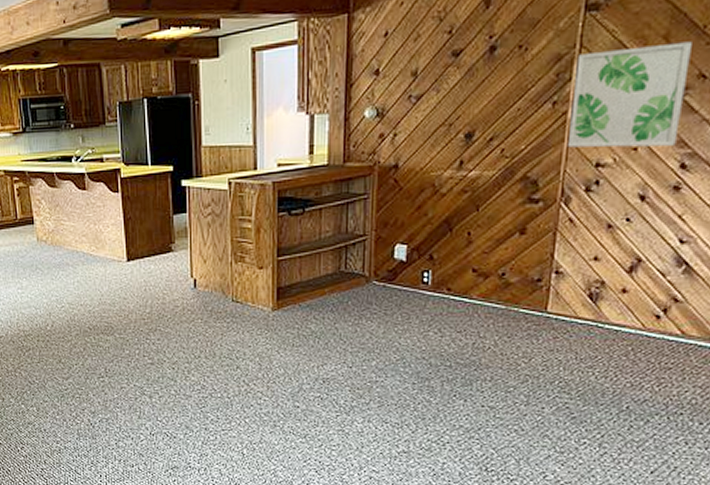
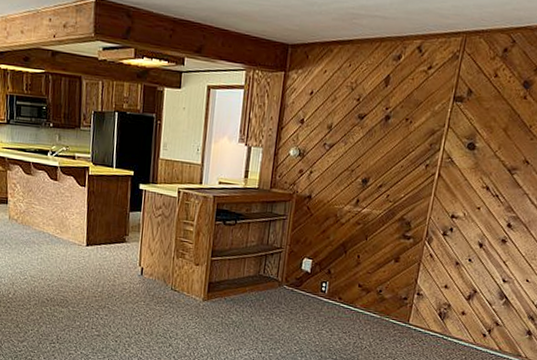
wall art: present [567,41,692,148] -> none [433,132,522,210]

